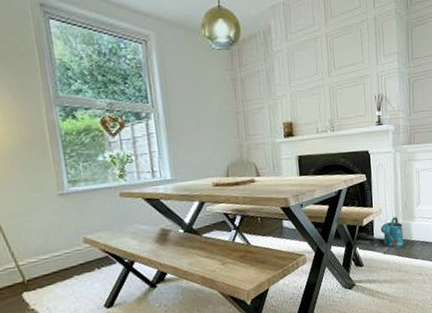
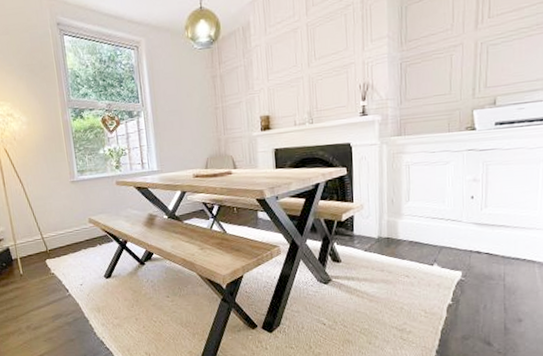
watering can: present [380,217,404,248] -> none [361,213,389,246]

